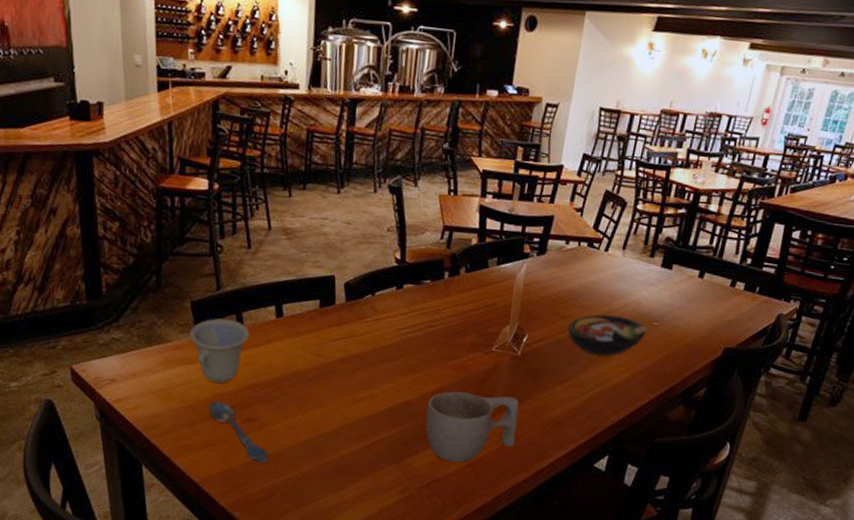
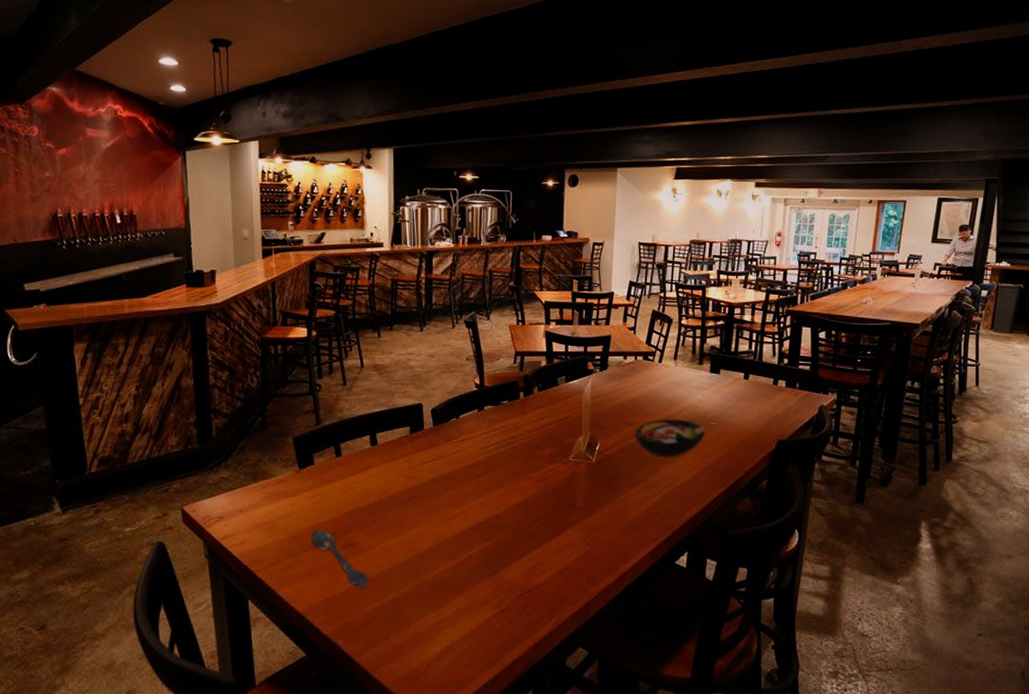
cup: present [189,318,250,384] -> none [292,451,347,513]
cup: present [425,391,519,463] -> none [514,502,600,571]

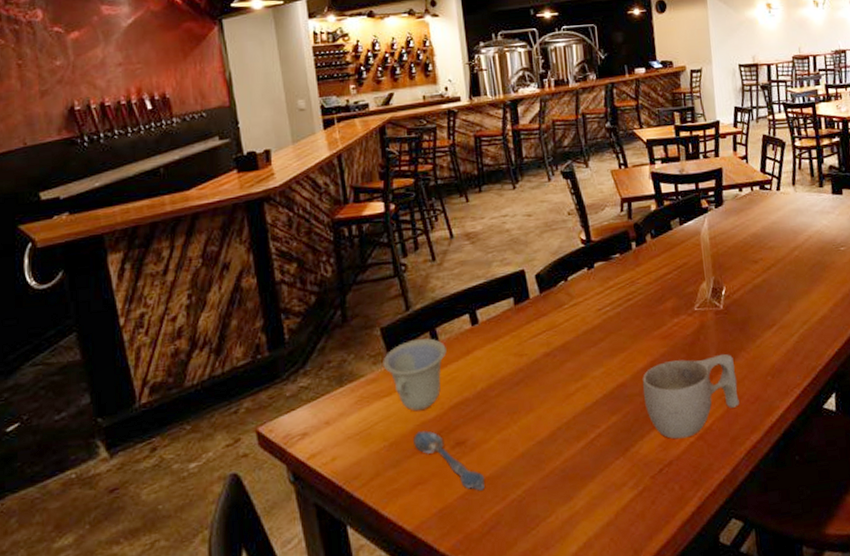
cup: none [292,451,347,513] -> present [383,338,447,411]
cup: none [514,502,600,571] -> present [642,353,739,439]
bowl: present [635,419,706,457] -> none [761,248,837,292]

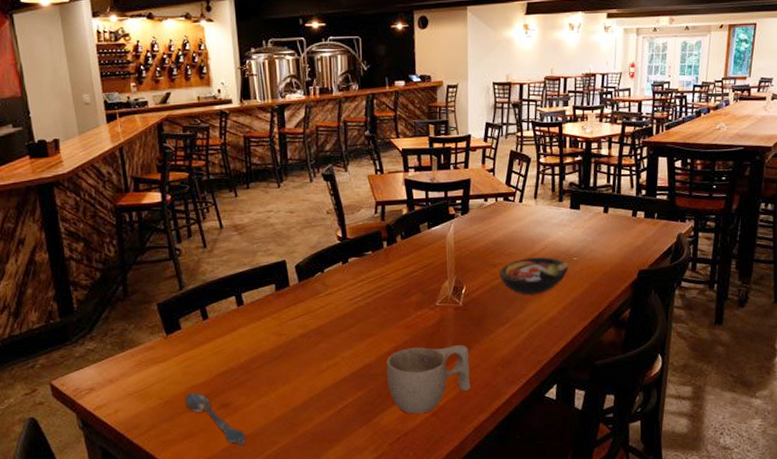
cup: present [383,338,447,411] -> none [159,315,215,376]
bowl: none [761,248,837,292] -> present [499,257,569,295]

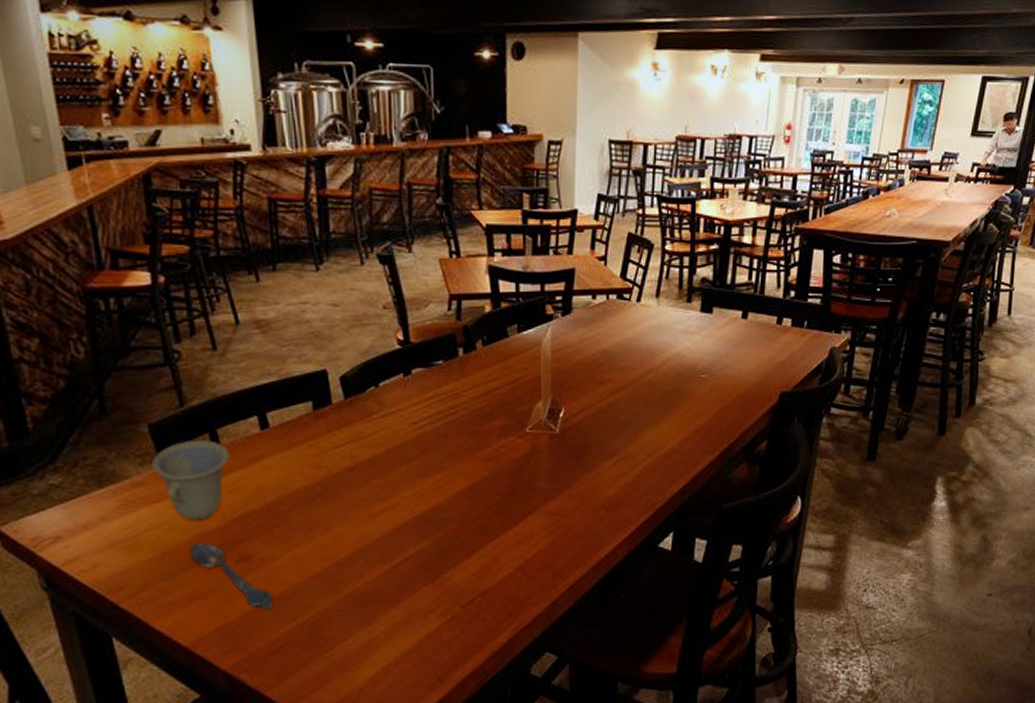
cup: none [159,315,215,376] -> present [152,440,230,521]
cup: present [386,344,471,414] -> none [459,482,567,569]
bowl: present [499,257,569,295] -> none [608,373,696,420]

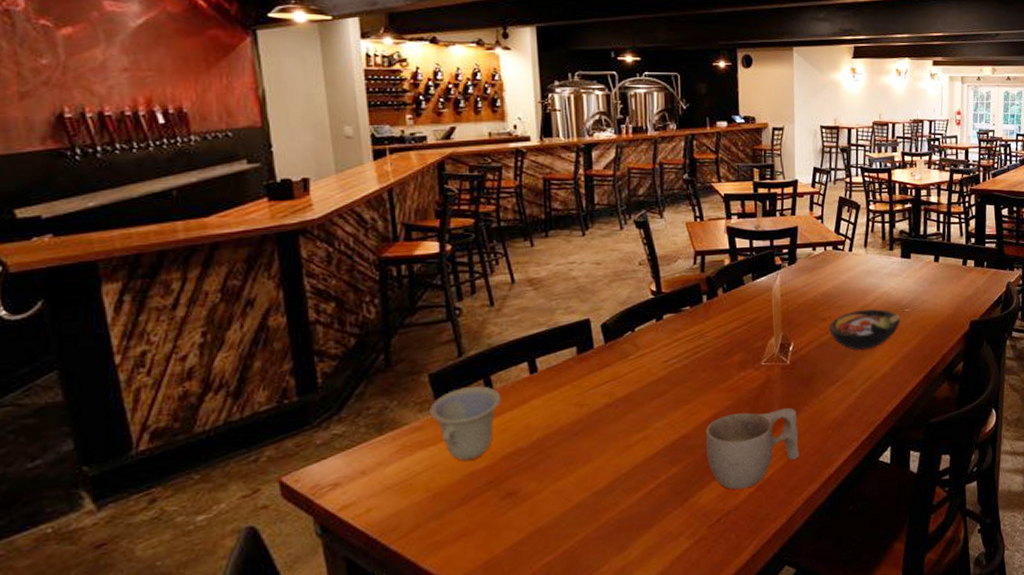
spoon: present [189,542,273,610] -> none [460,481,535,542]
cup: none [459,482,567,569] -> present [705,407,800,490]
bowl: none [608,373,696,420] -> present [829,309,901,350]

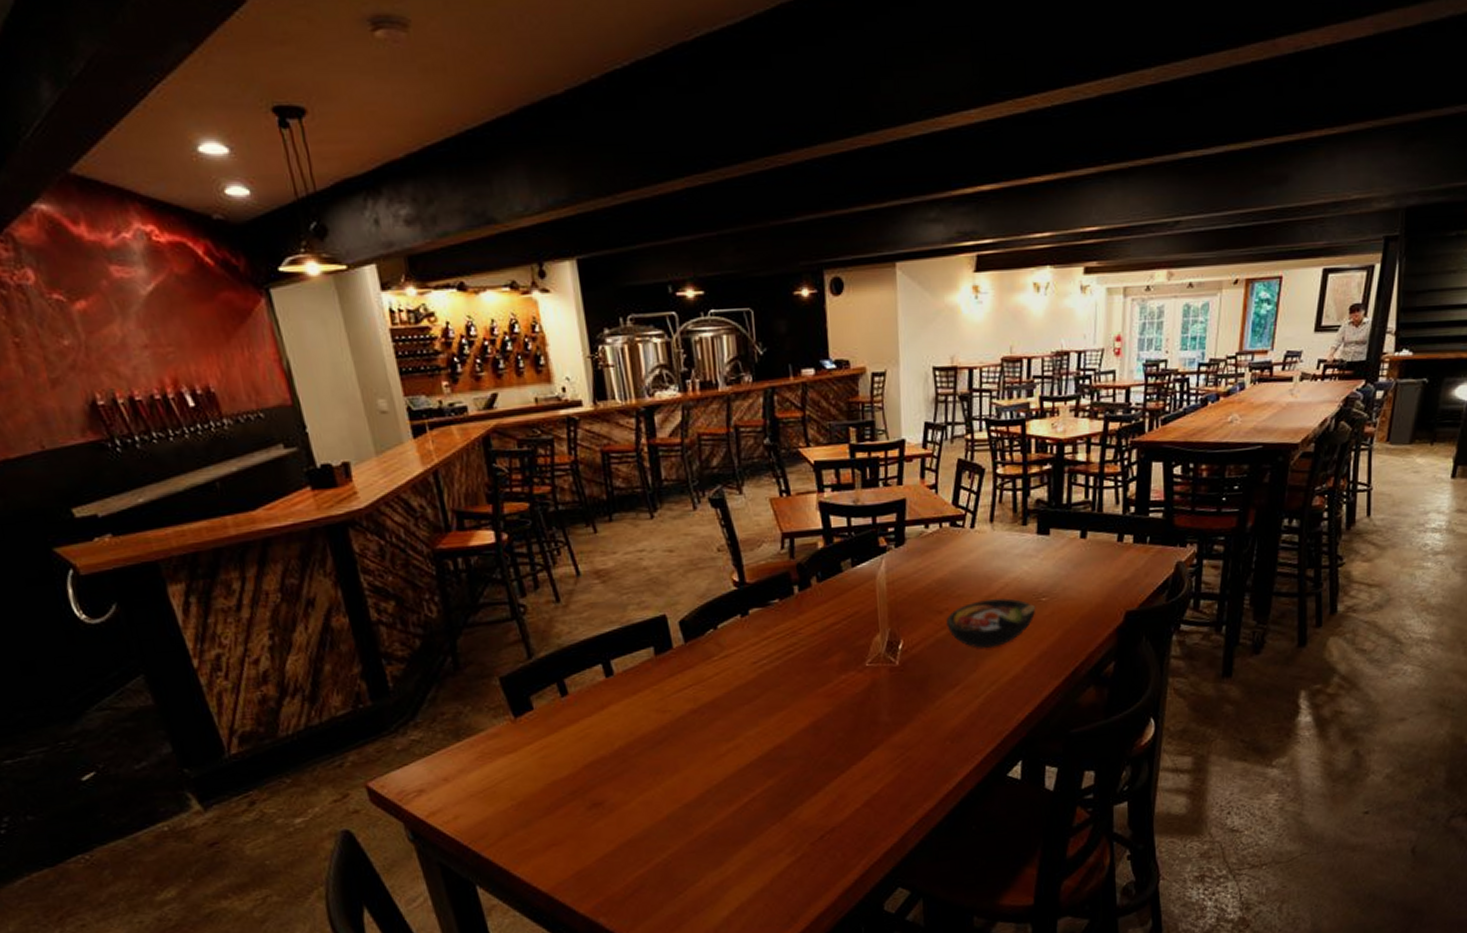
cup: present [430,386,501,461] -> none [504,690,578,770]
cup: present [705,407,800,490] -> none [803,715,913,805]

